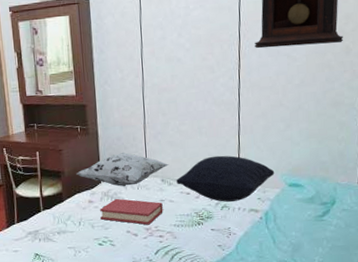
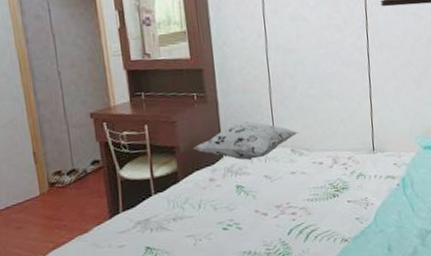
hardback book: present [100,198,163,225] -> none [223,174,295,202]
pillow: present [176,155,275,202] -> none [307,119,409,170]

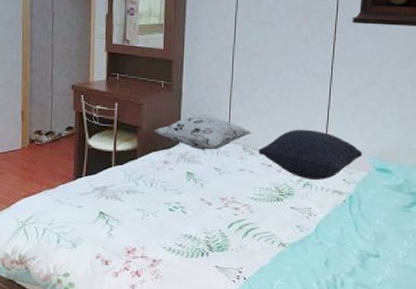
pillow: none [307,119,409,170] -> present [258,129,363,180]

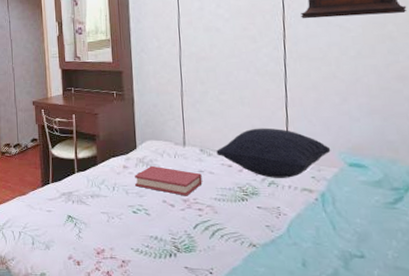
decorative pillow: present [154,114,253,150] -> none [111,120,209,154]
hardback book: none [174,162,242,195] -> present [135,165,203,196]

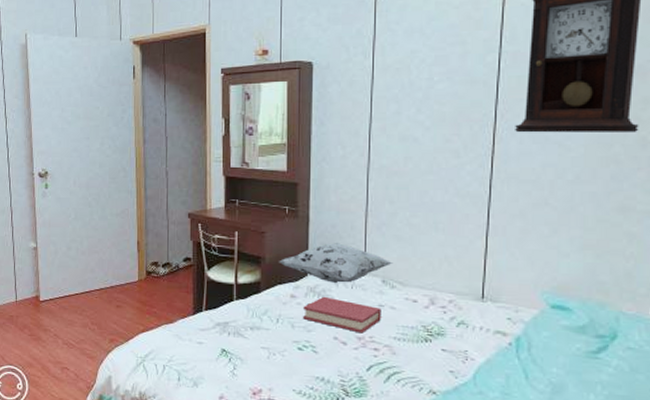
decorative pillow: none [111,120,209,154] -> present [279,243,394,283]
pillow: present [216,128,331,178] -> none [401,258,533,318]

